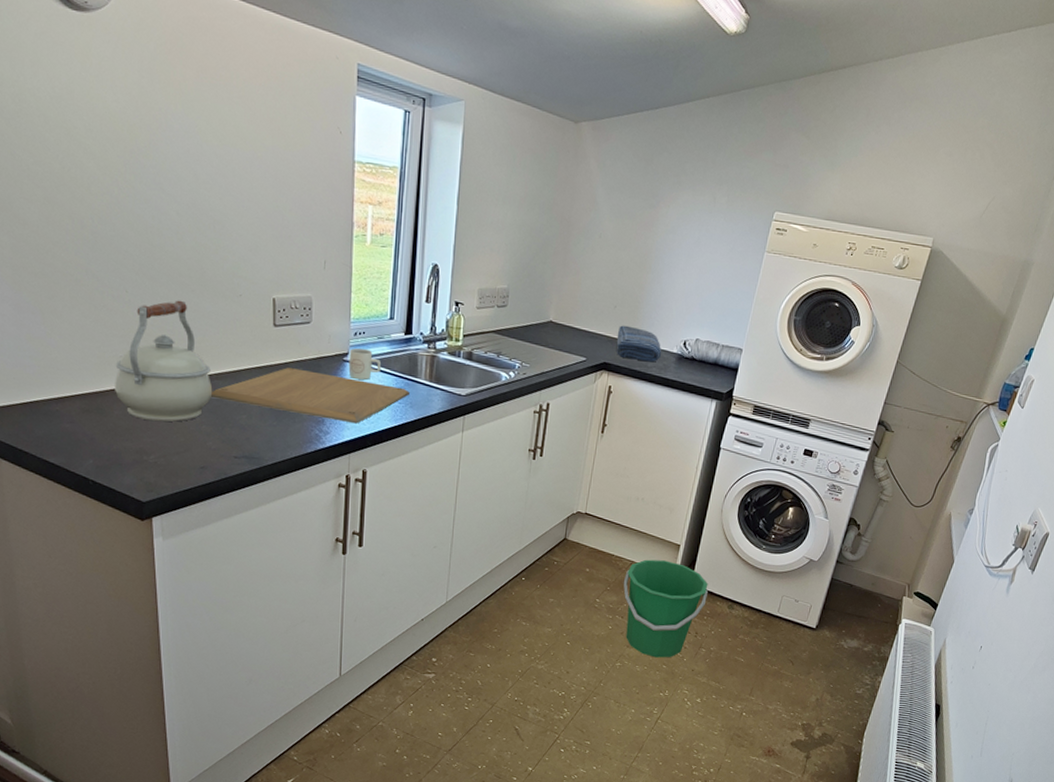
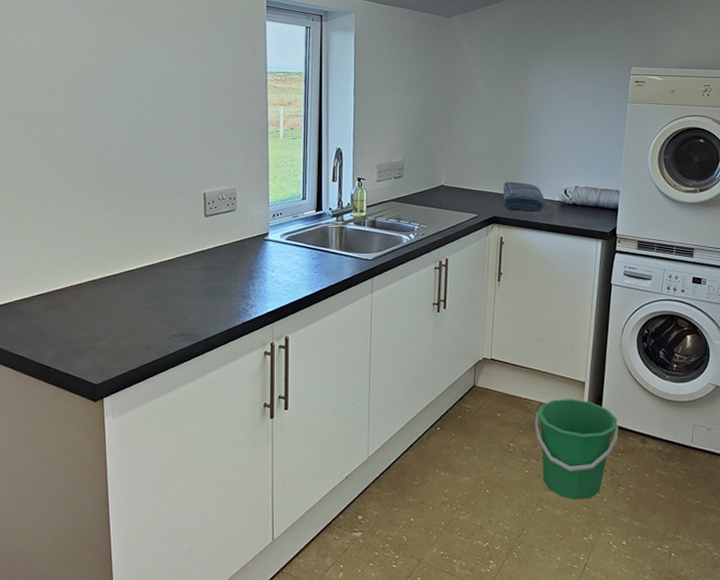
kettle: present [114,300,213,422] -> none [73,203,155,311]
chopping board: present [211,368,409,424] -> none [154,251,323,295]
mug: present [348,348,382,380] -> none [269,227,297,256]

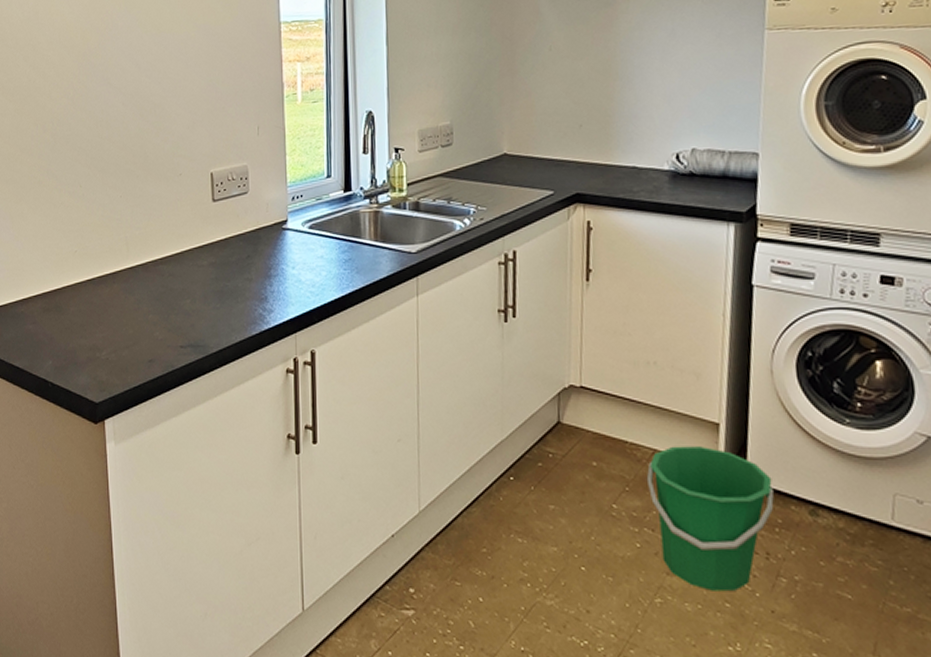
towel: present [503,181,546,212] -> none [587,145,650,186]

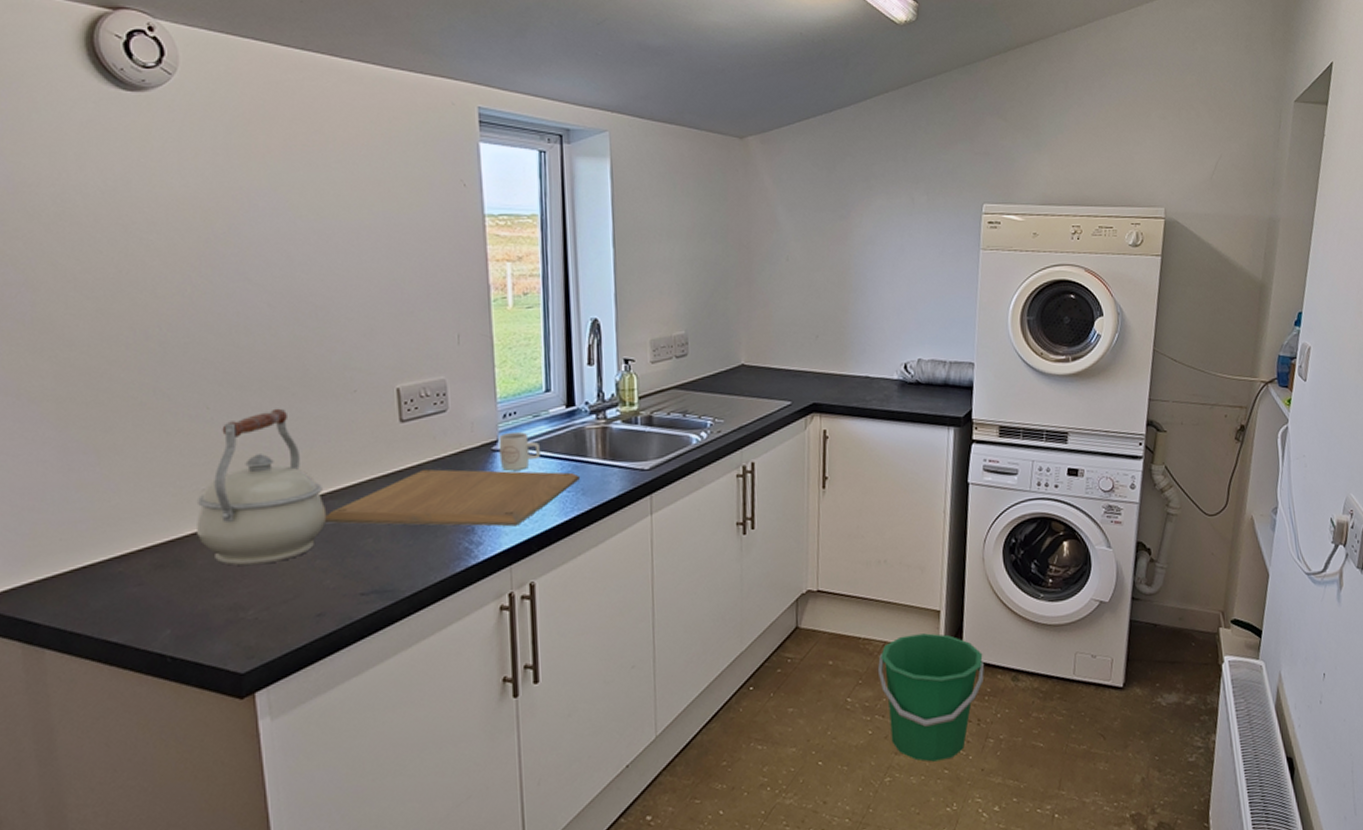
kettle: none [70,187,158,315] -> present [195,408,327,566]
chopping board: none [157,243,354,298] -> present [325,469,580,527]
mug: none [288,212,323,248] -> present [498,431,541,472]

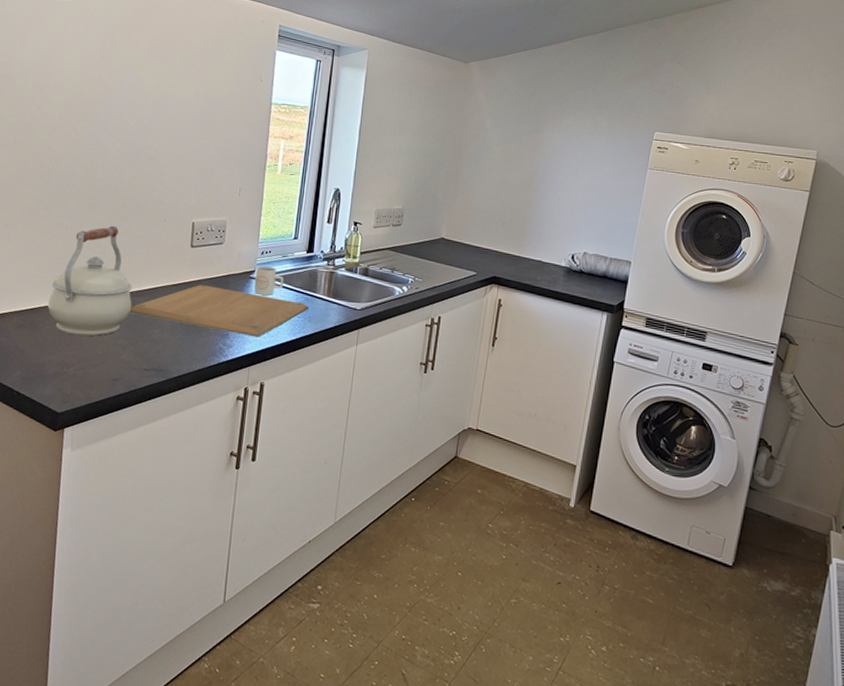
bucket: present [877,633,984,762] -> none [517,481,608,595]

